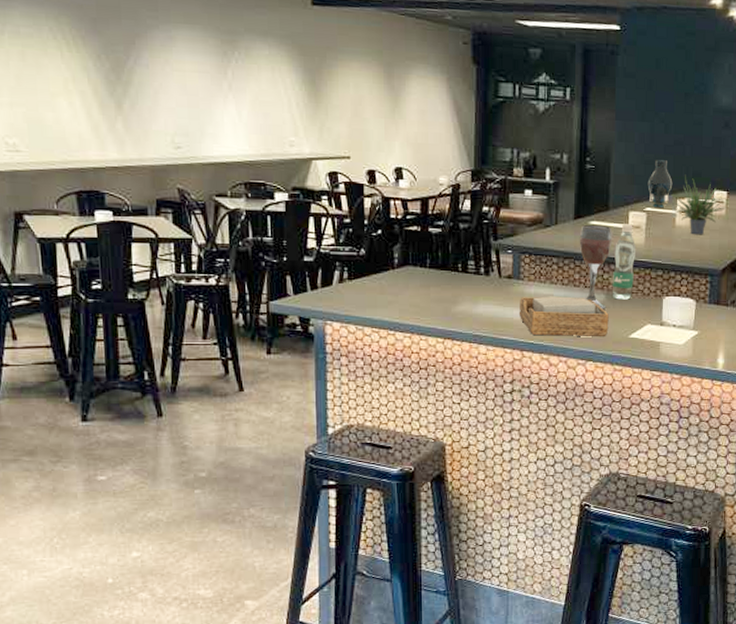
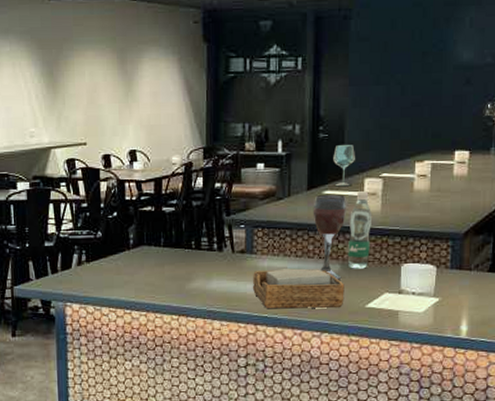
wine glass: none [599,177,622,218] -> present [333,145,356,187]
vase: present [647,160,673,208] -> none [383,123,410,173]
potted plant: present [670,175,728,235] -> none [408,137,470,199]

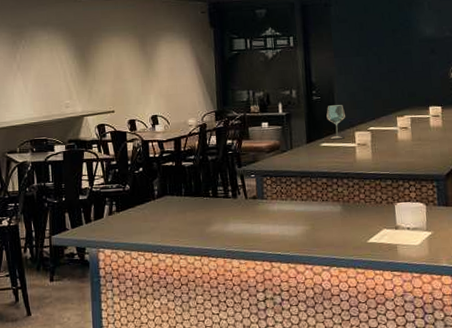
napkin holder: present [252,268,344,309] -> none [265,210,348,247]
cup: present [313,194,347,280] -> none [313,146,344,219]
bottle: present [347,191,373,269] -> none [345,142,366,209]

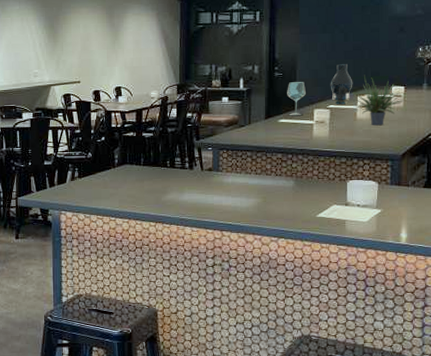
vase: none [368,86,391,127] -> present [330,64,353,105]
potted plant: none [390,97,444,147] -> present [351,75,405,126]

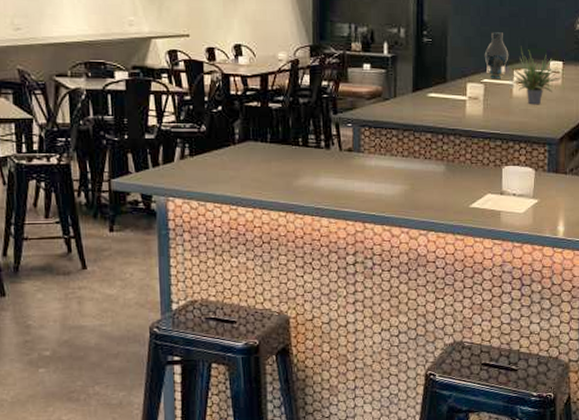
wine glass: present [287,82,307,116] -> none [437,50,459,90]

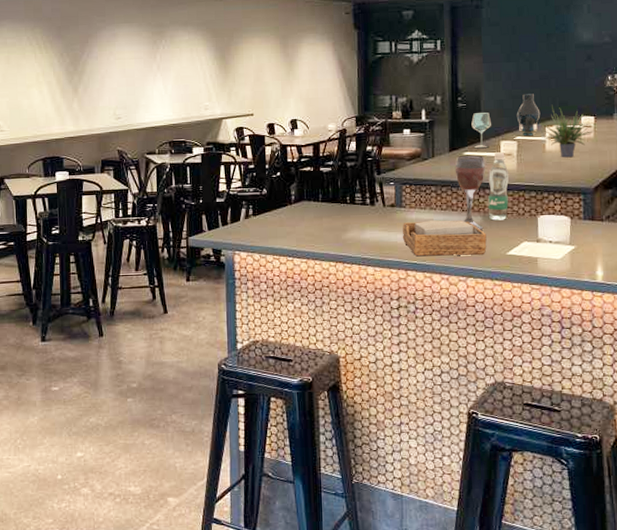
napkin holder: none [360,168,449,208] -> present [402,220,487,256]
cup: none [418,96,451,180] -> present [455,155,486,230]
wine glass: none [437,50,459,90] -> present [471,113,492,149]
bottle: none [451,95,475,170] -> present [487,152,510,220]

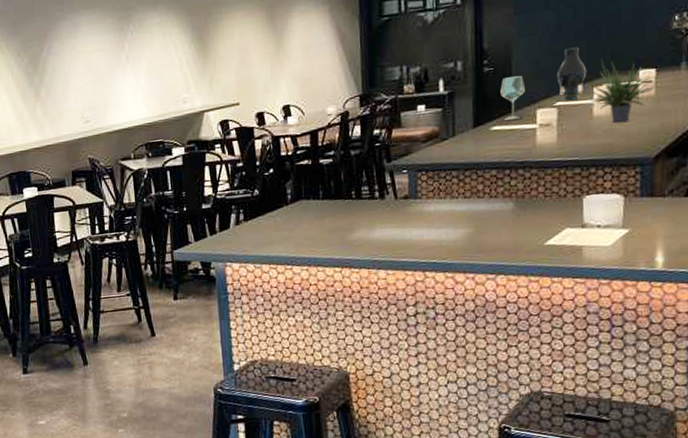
napkin holder: present [402,220,487,256] -> none [418,209,520,254]
cup: present [455,155,486,230] -> none [480,129,519,219]
bottle: present [487,152,510,220] -> none [520,123,548,206]

